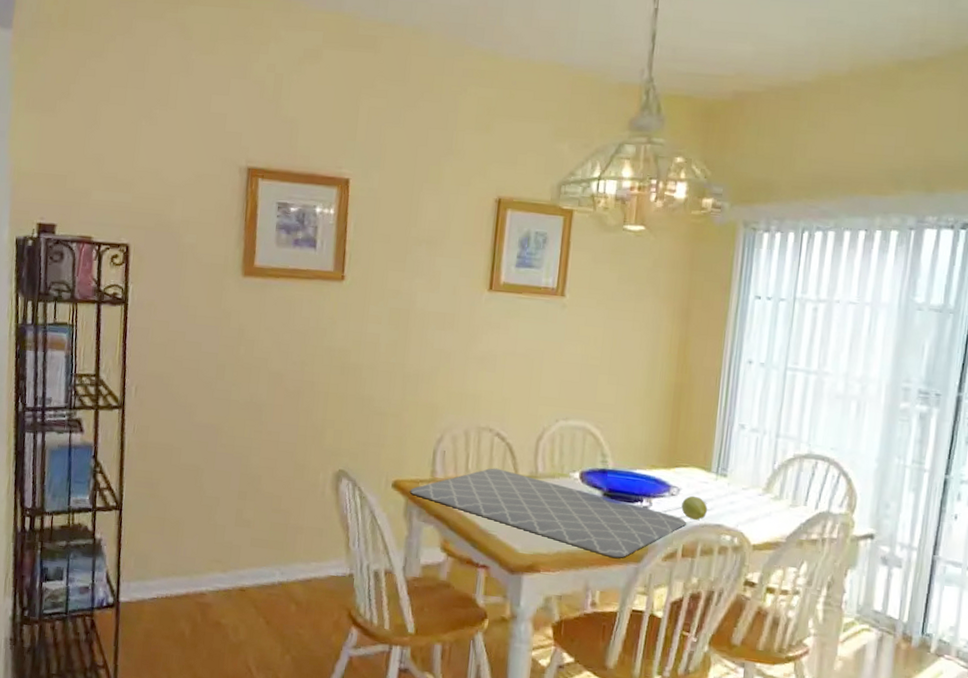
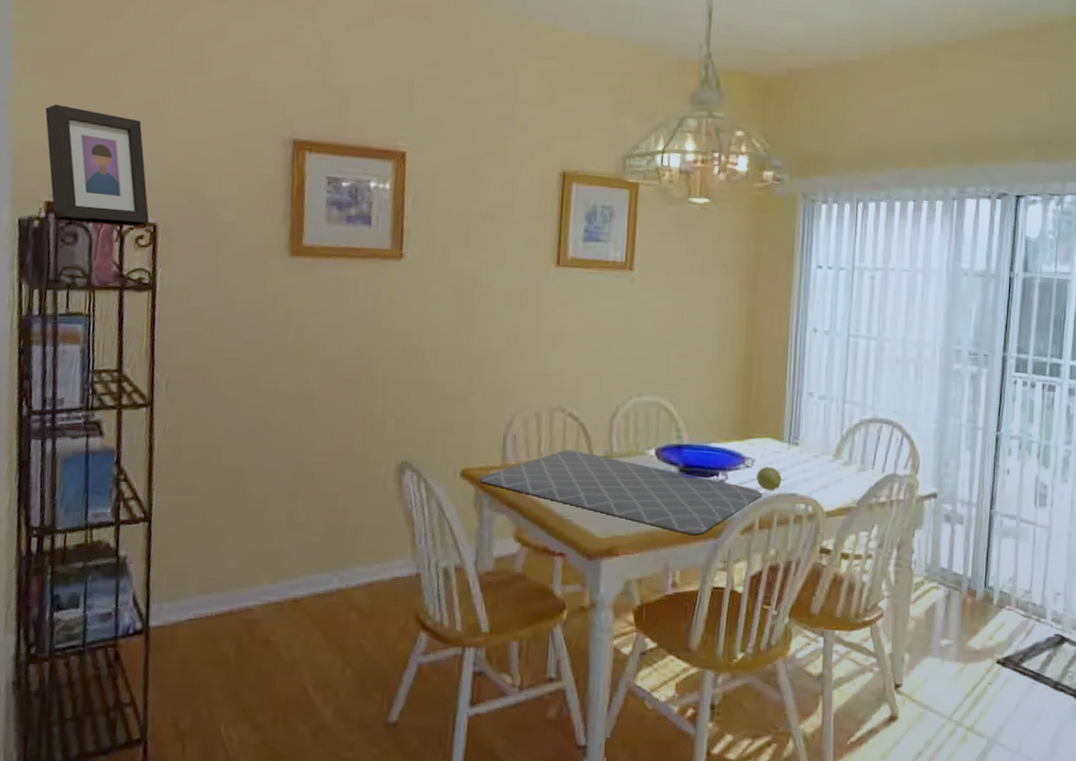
picture frame: none [37,135,123,246] -> present [45,103,150,226]

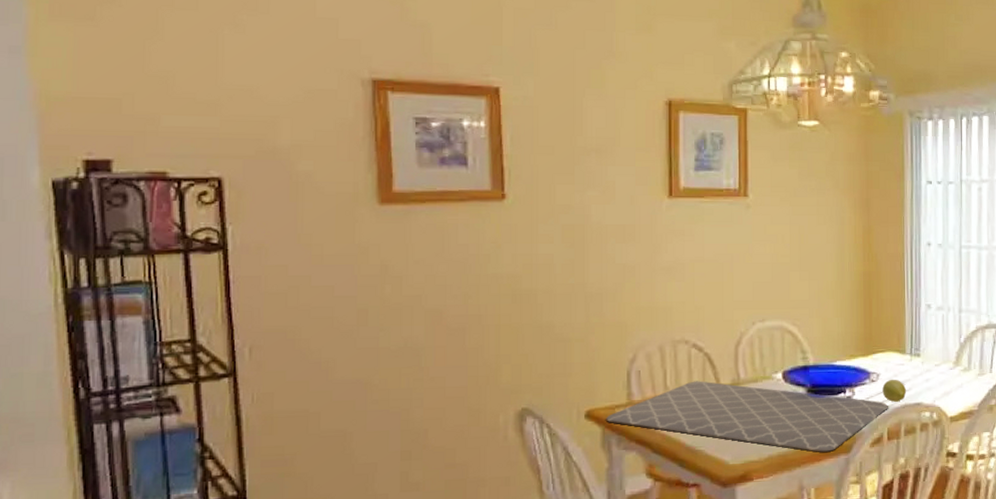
picture frame: present [45,103,150,226] -> none [73,50,213,181]

